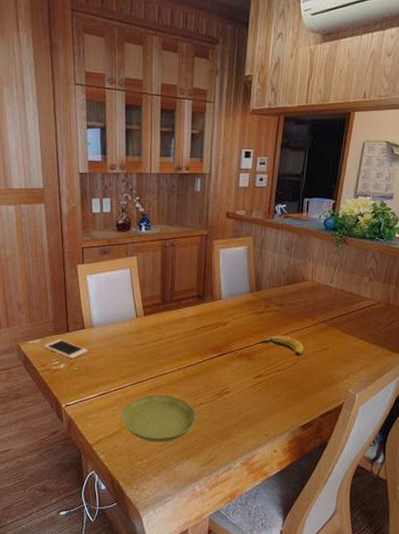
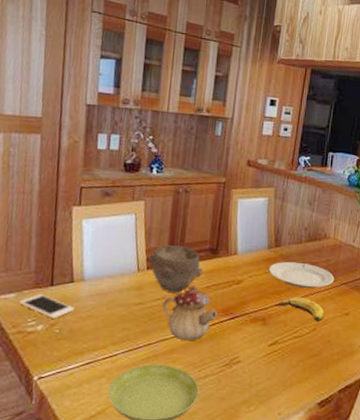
bowl: none [144,294,193,336] -> present [147,245,204,294]
teapot: none [160,328,207,375] -> present [162,286,217,341]
plate: none [251,303,314,328] -> present [268,261,335,289]

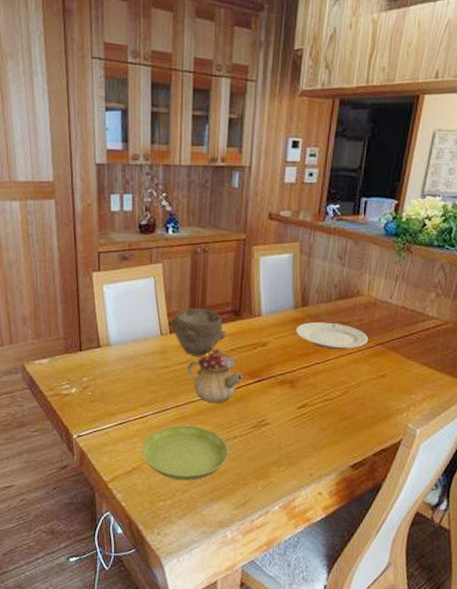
cell phone: present [18,294,75,319] -> none [52,359,104,382]
banana: present [276,297,324,321] -> none [304,359,357,384]

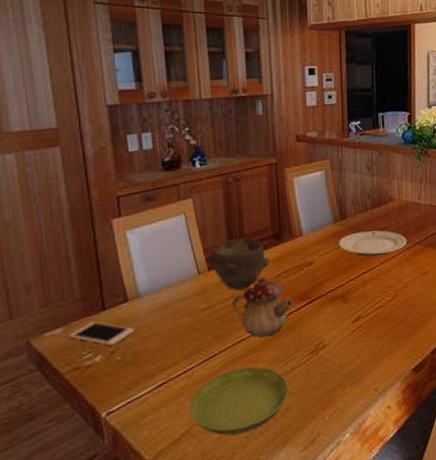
cell phone: none [52,359,104,382] -> present [68,321,136,346]

